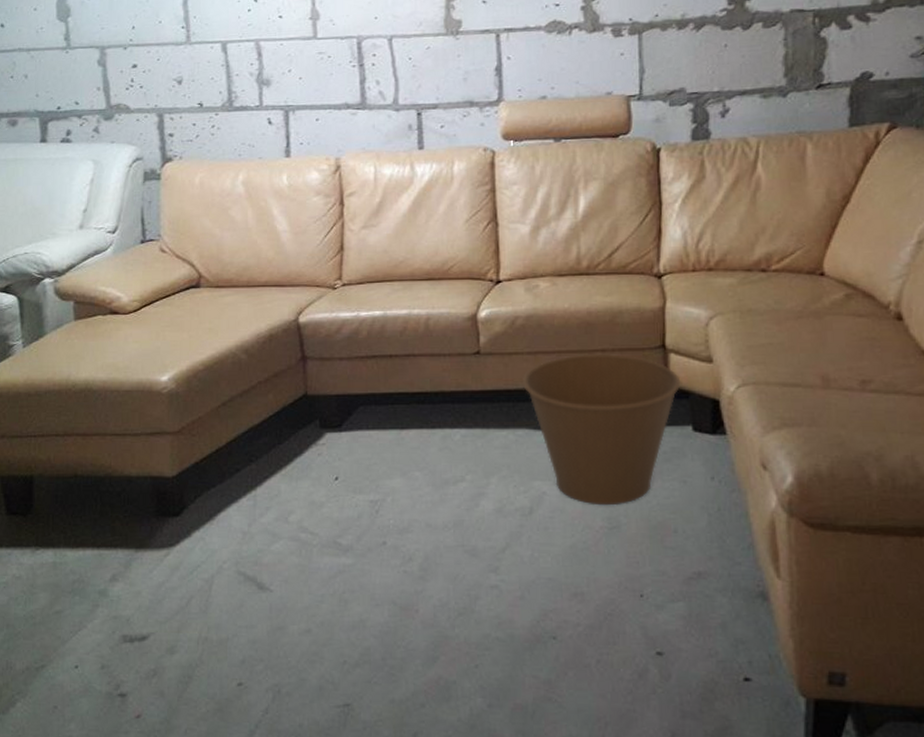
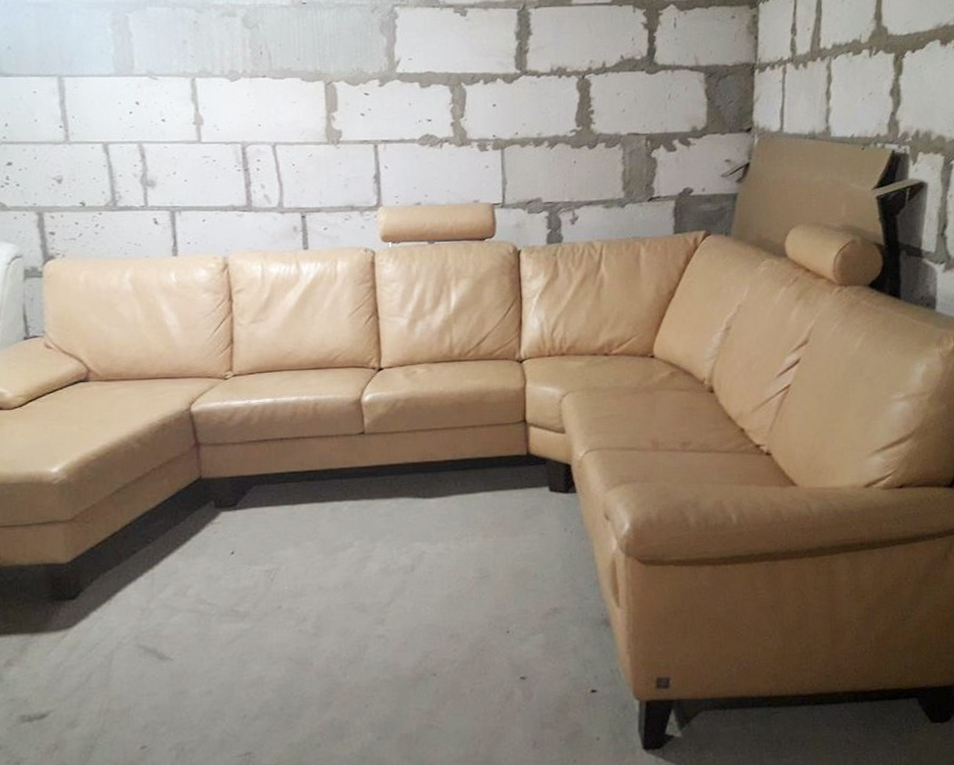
basket: present [523,353,681,506] -> none [403,429,539,559]

